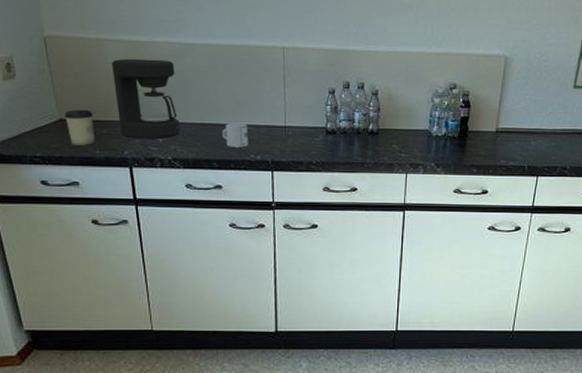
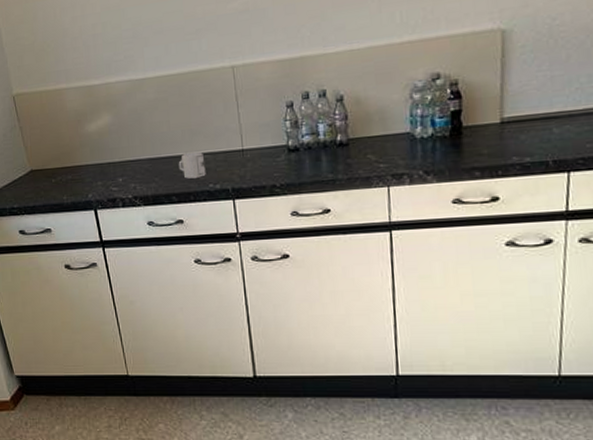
cup: present [65,109,95,146] -> none [35,158,63,194]
coffee maker: present [112,58,180,138] -> none [71,99,138,181]

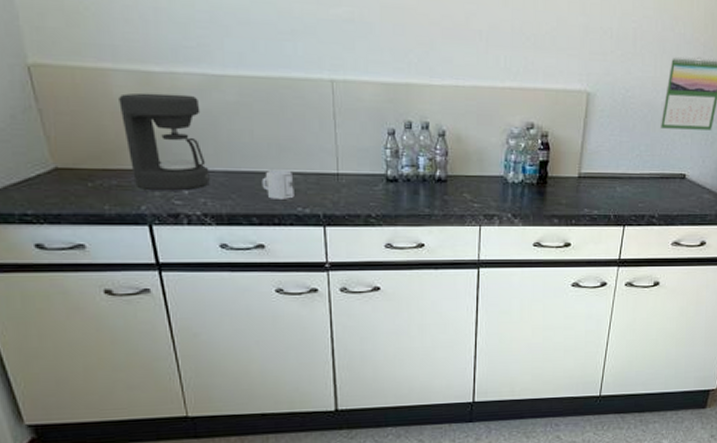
coffee maker: none [71,99,138,181] -> present [119,92,210,190]

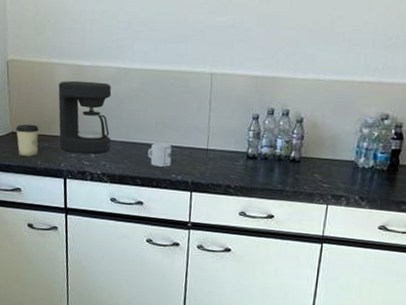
cup: none [61,155,103,200] -> present [16,124,39,157]

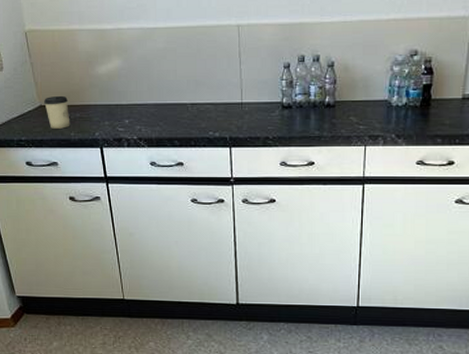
coffee maker: present [58,80,112,154] -> none [82,45,144,120]
cup: present [147,142,172,168] -> none [182,101,207,127]

